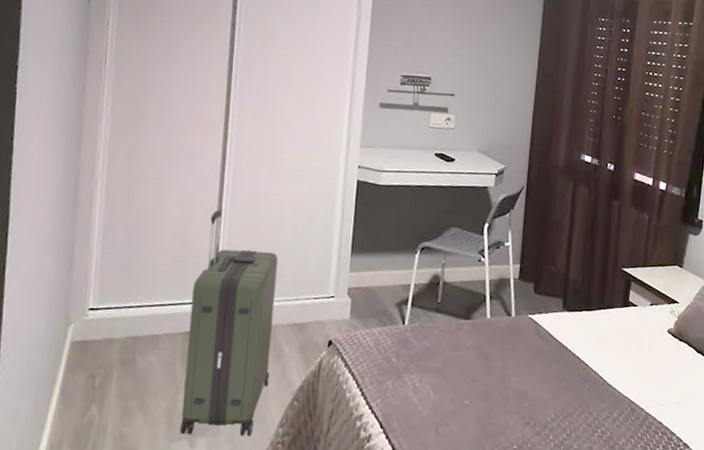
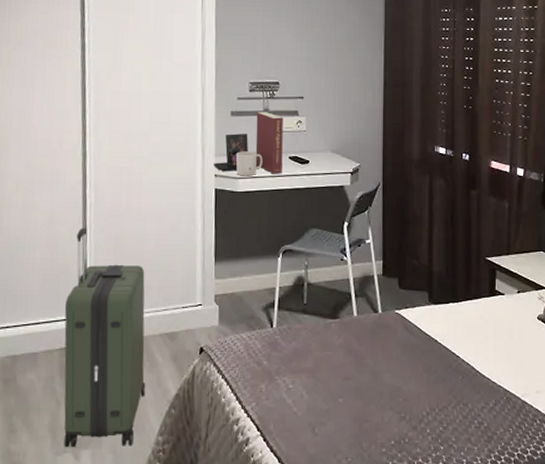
photo frame: none [358,125,404,165] -> present [214,133,259,172]
mug: none [380,144,408,170] -> present [235,151,263,176]
book: none [401,105,433,171] -> present [255,112,283,175]

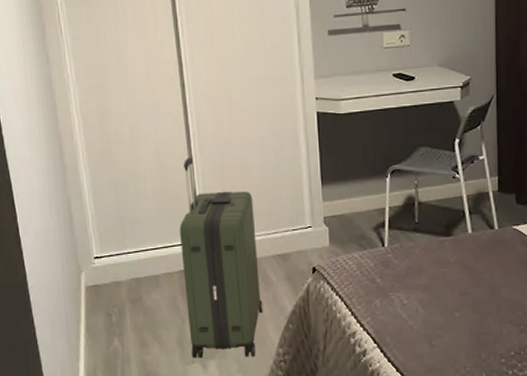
photo frame: present [214,133,259,172] -> none [314,53,361,95]
mug: present [235,151,263,176] -> none [336,71,365,98]
book: present [255,112,283,175] -> none [355,28,386,94]

